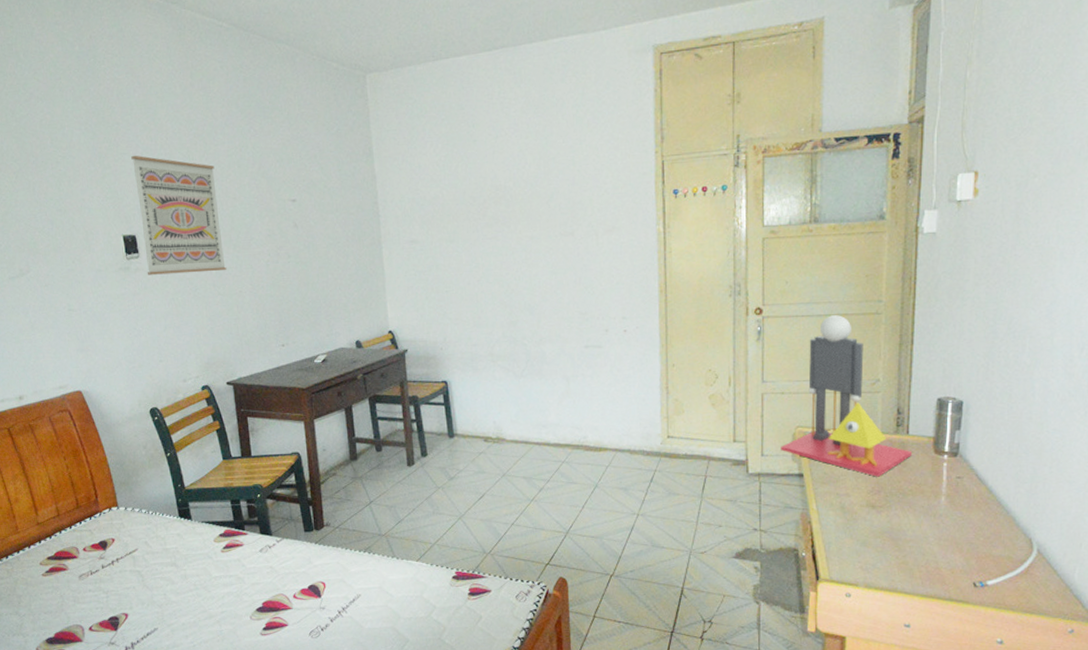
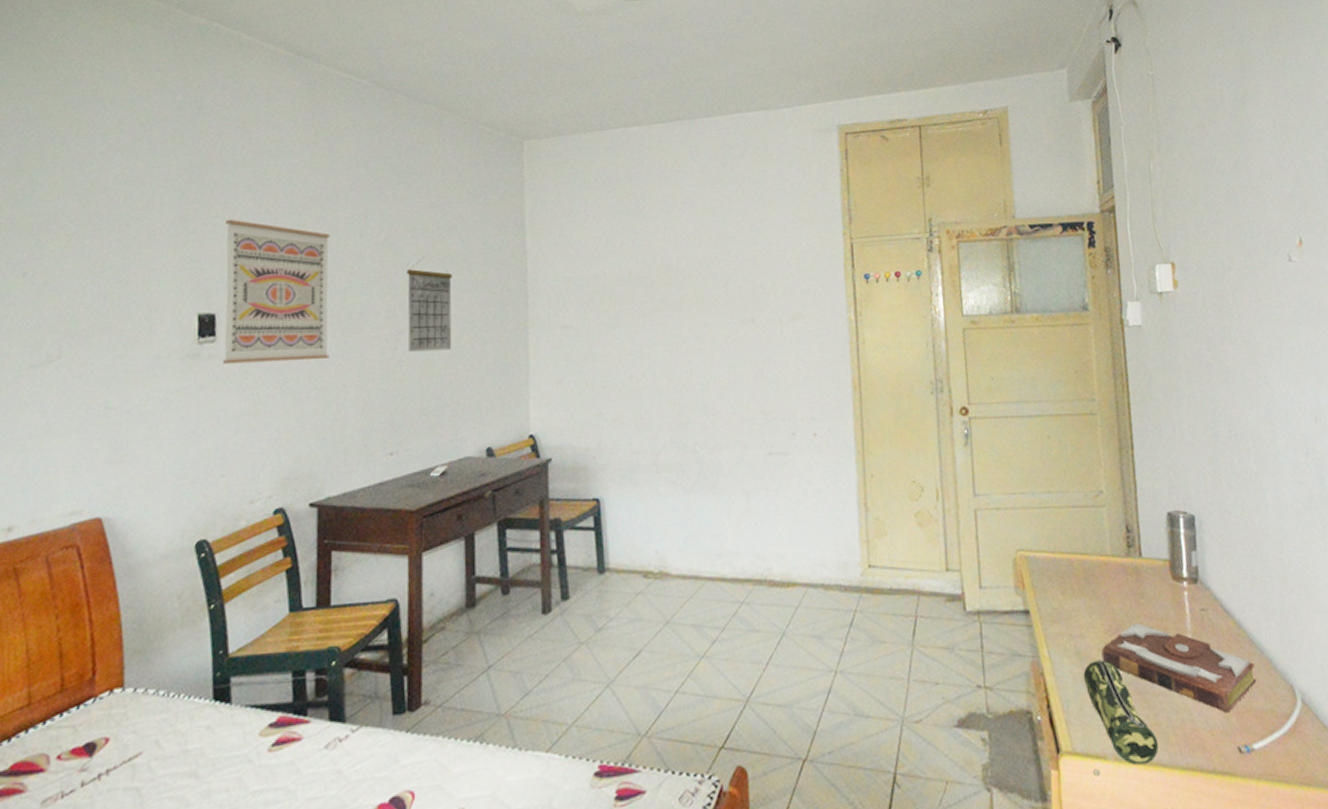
calendar: none [279,183,322,264] -> present [407,256,452,352]
desk lamp: present [781,315,913,477] -> none [1001,416,1149,612]
pencil case: none [845,513,904,591] -> present [1083,660,1159,765]
book: none [863,485,999,557] -> present [1101,622,1257,713]

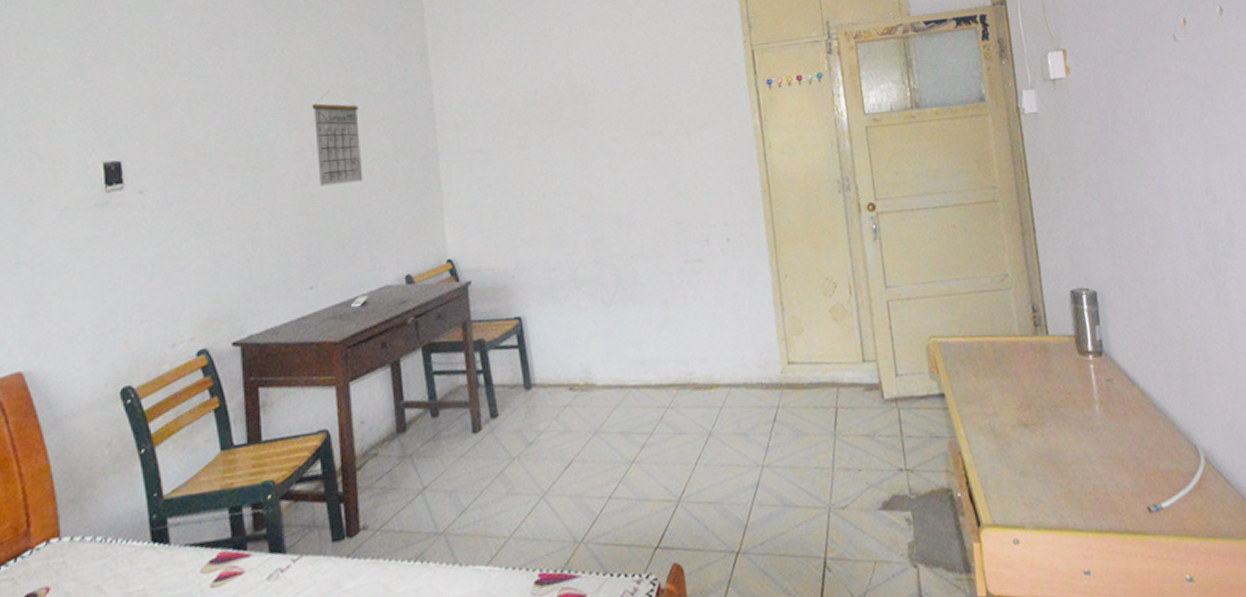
wall art: present [222,220,330,364] -> none [124,65,241,211]
pencil case: present [1083,660,1159,765] -> none [998,435,1074,532]
book: present [1101,622,1257,713] -> none [1014,396,1163,476]

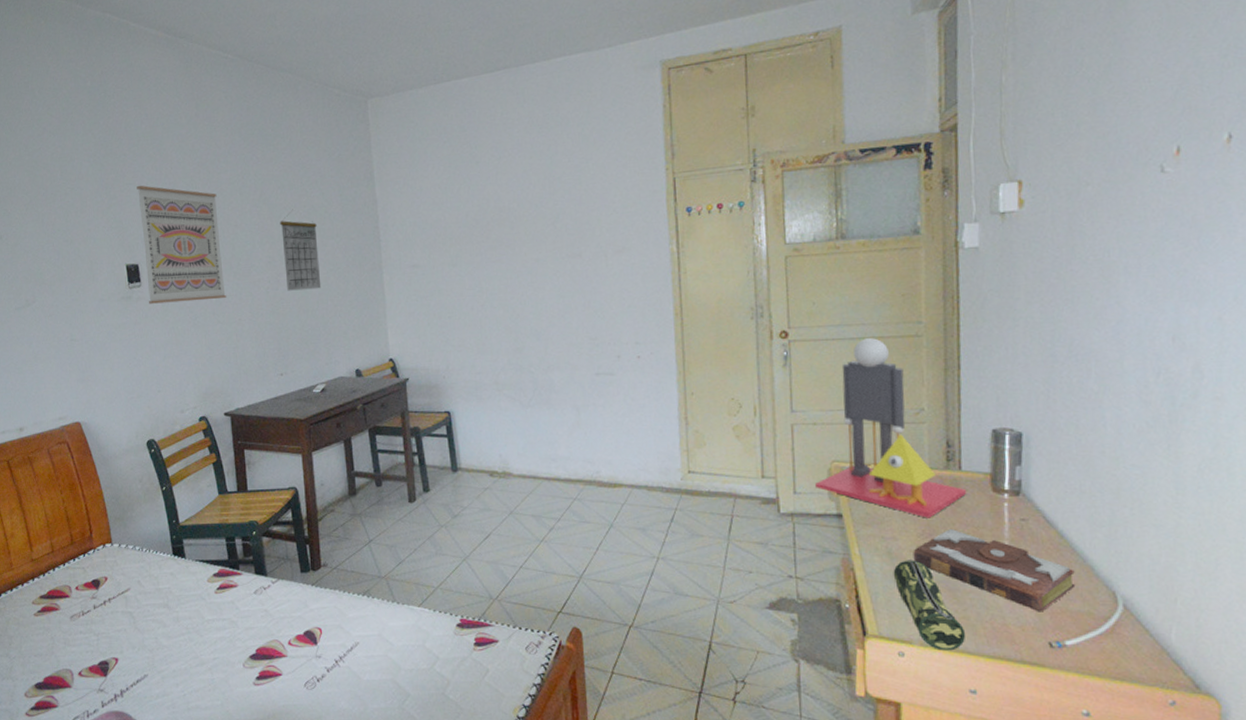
wall art: none [124,65,241,211] -> present [137,185,227,304]
desk lamp: none [915,205,1057,389] -> present [815,338,967,518]
pencil case: none [998,435,1074,532] -> present [893,560,966,651]
book: none [1014,396,1163,476] -> present [913,528,1076,612]

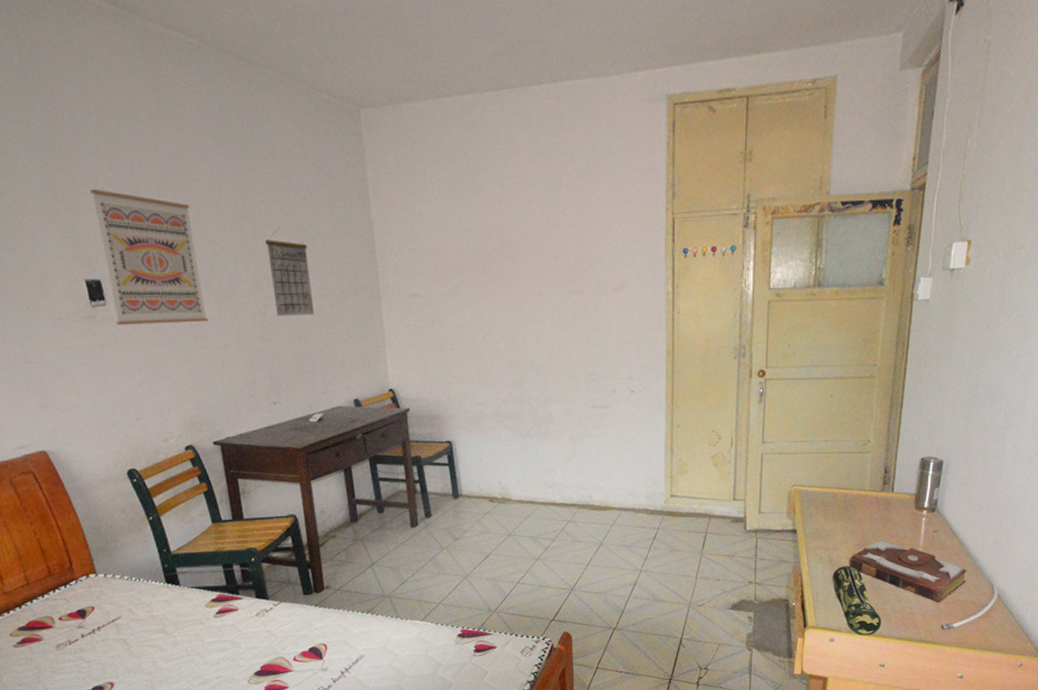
desk lamp: present [815,338,967,518] -> none [777,378,896,532]

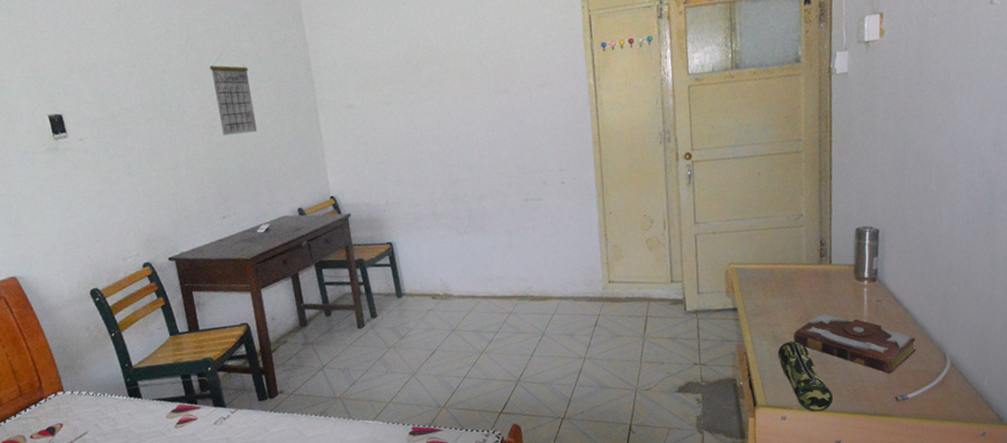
wall art: present [90,189,209,325] -> none [51,32,161,155]

